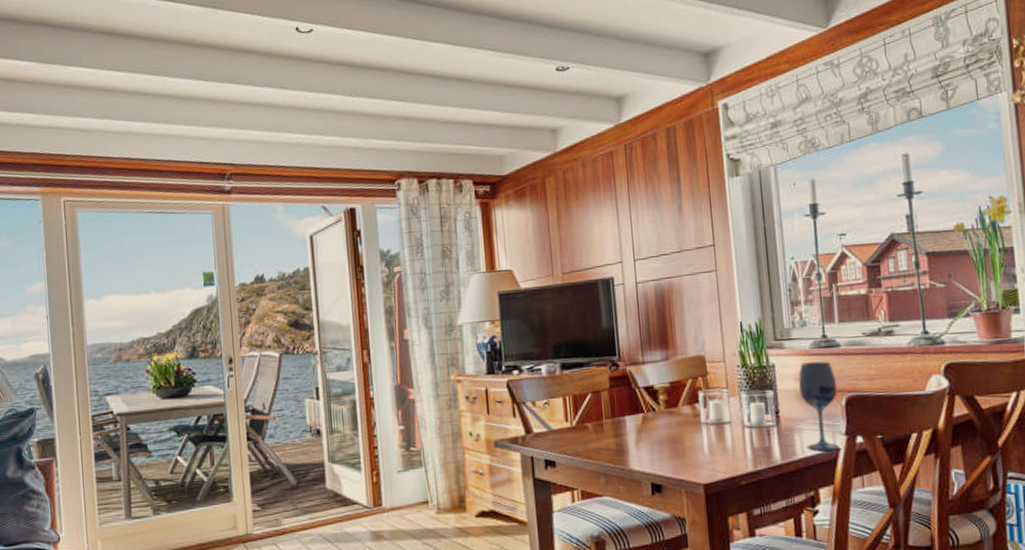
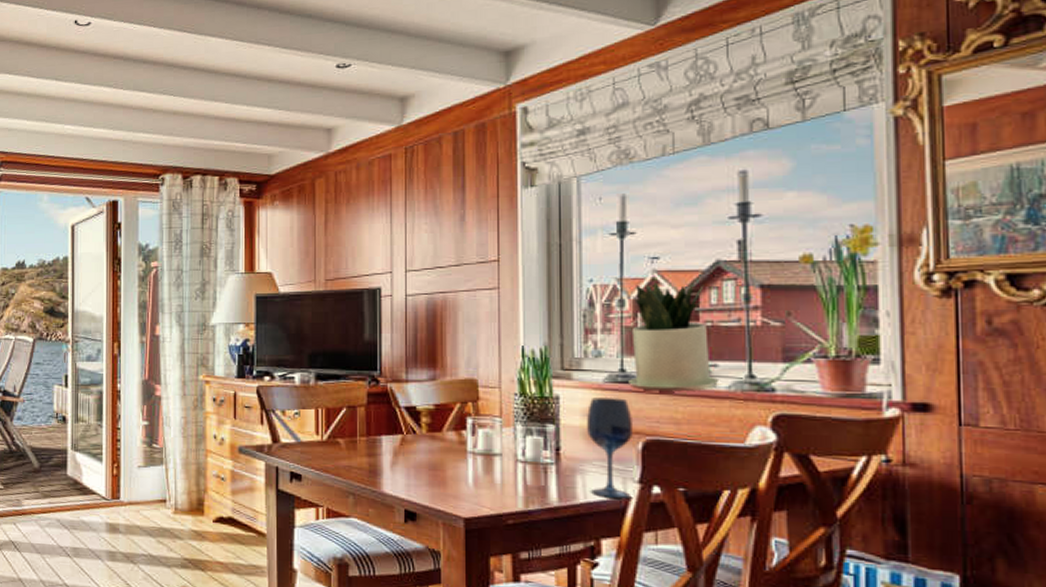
planter: none [827,251,902,353] -> present [628,279,720,392]

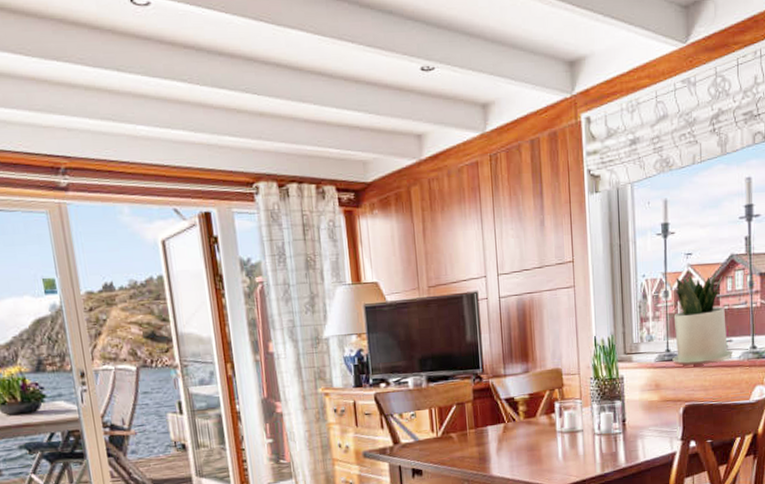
wineglass: present [586,396,633,498] -> none [643,373,676,455]

